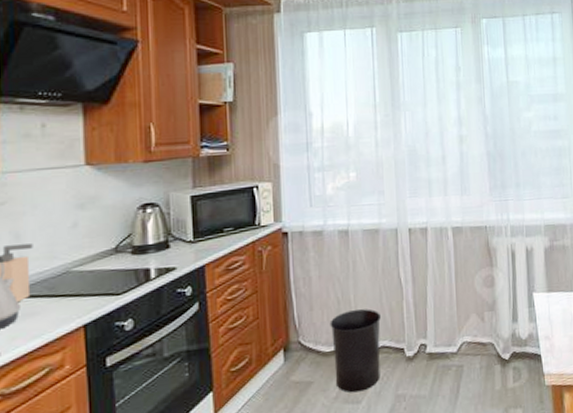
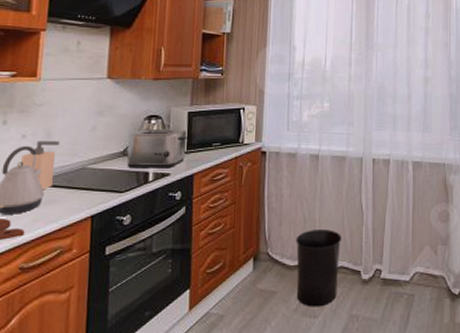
toaster: none [120,215,193,267] -> present [127,128,187,169]

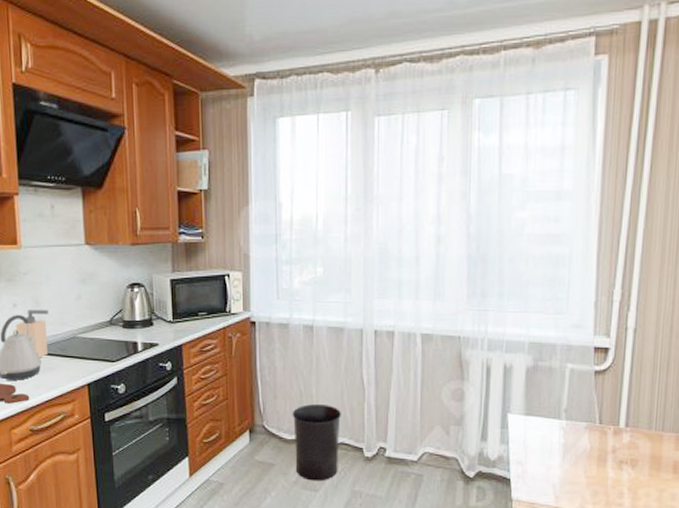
toaster: present [127,128,187,169] -> none [113,297,172,339]

